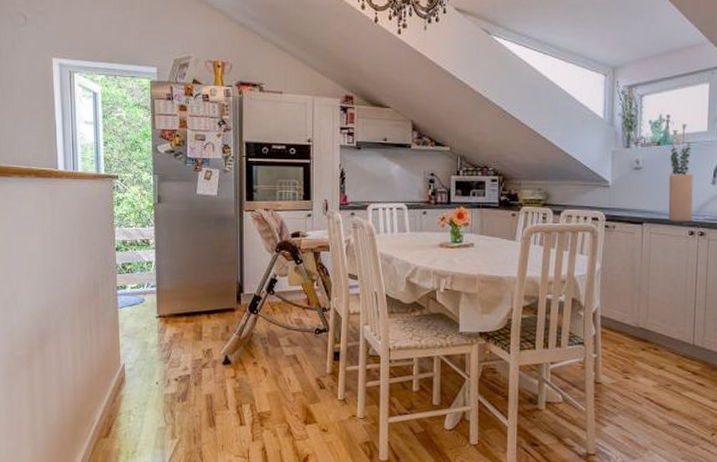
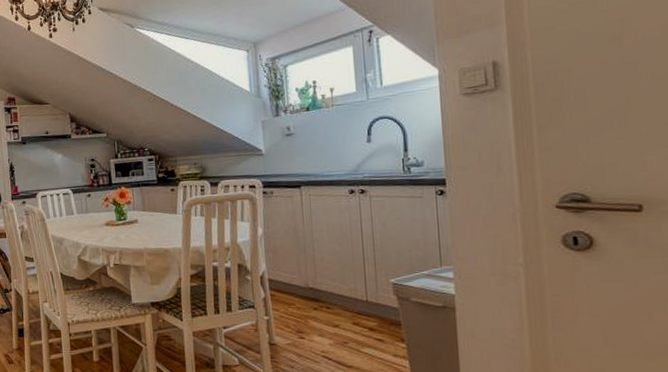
vase: present [668,142,693,223] -> none [320,104,350,183]

